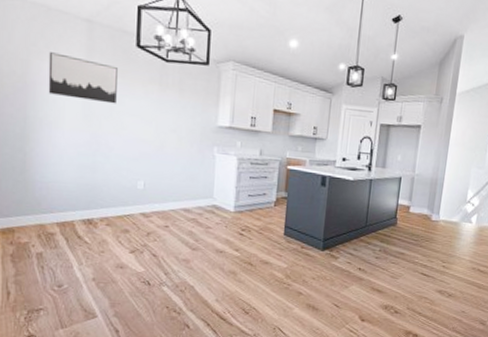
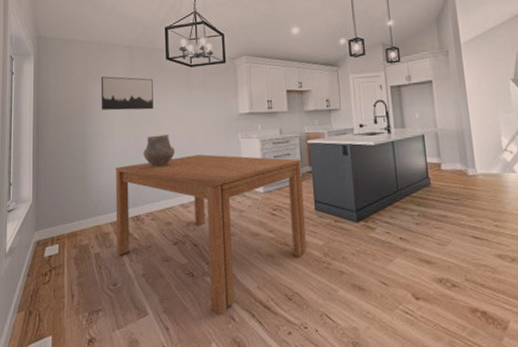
dining table: none [62,162,277,323] -> present [115,154,307,316]
ceramic pot: none [100,134,139,171] -> present [143,134,175,168]

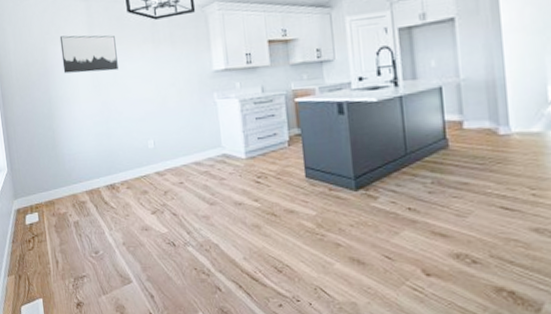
dining table: present [115,154,307,316] -> none [84,118,297,285]
ceramic pot: present [143,134,175,168] -> none [112,97,145,134]

